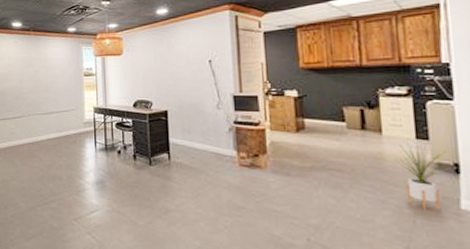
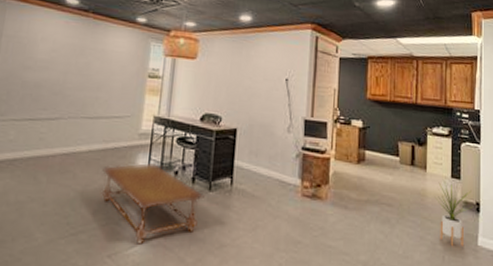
coffee table: none [60,145,146,211] -> present [101,162,204,245]

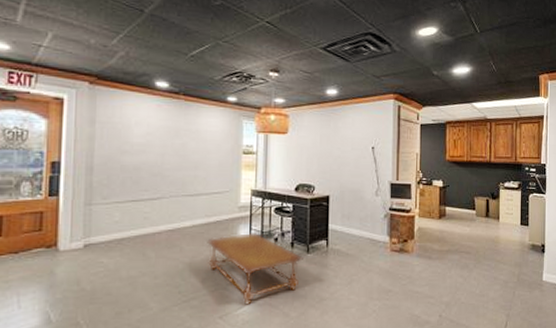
house plant: present [435,181,472,246] -> none [507,228,538,283]

